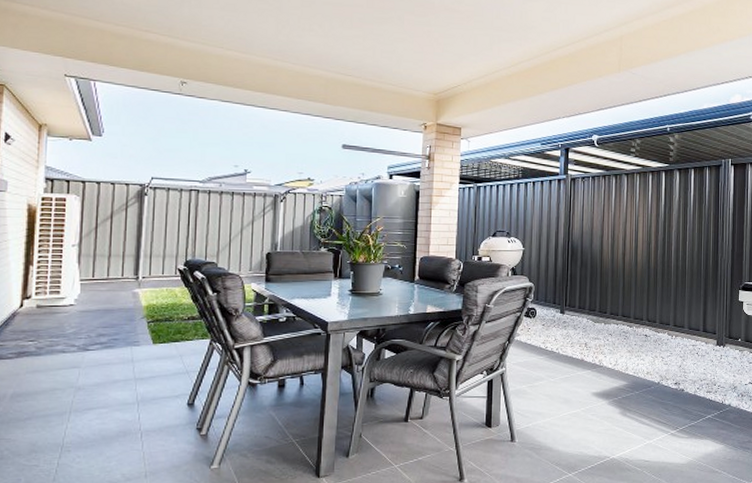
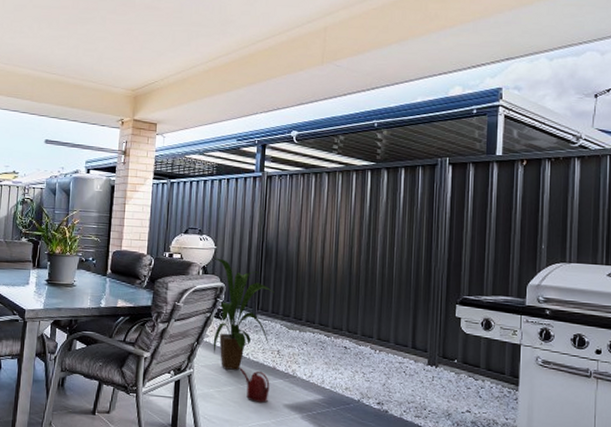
house plant: none [522,259,581,365] -> present [213,258,274,370]
watering can: none [550,363,579,394] -> present [239,368,270,404]

